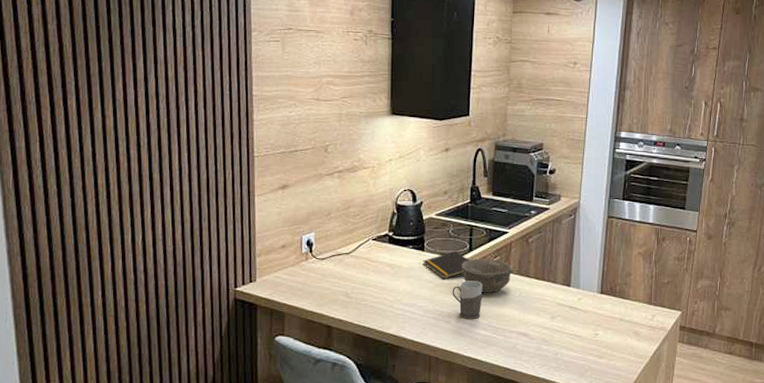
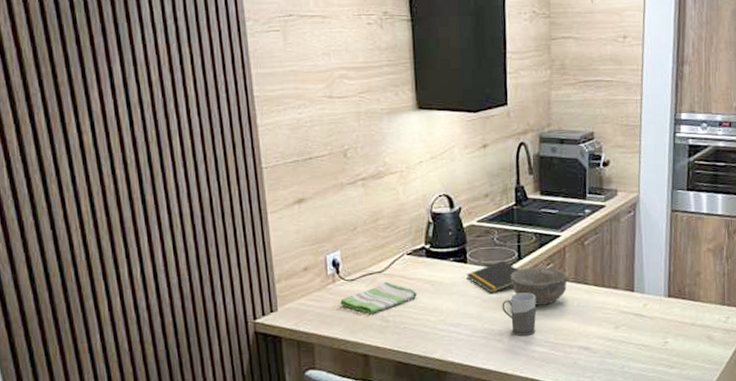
dish towel: none [311,262,379,291] -> present [340,281,418,315]

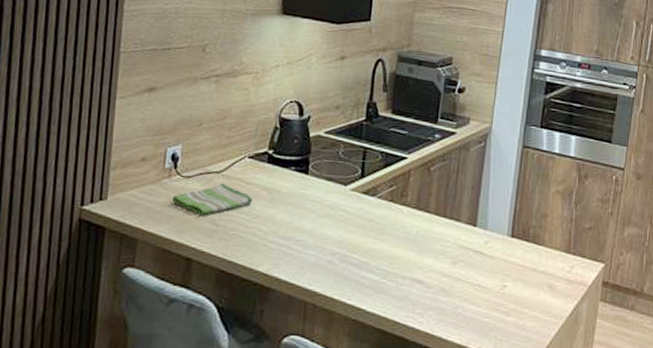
notepad: present [466,260,519,293] -> none [306,176,360,209]
mug: present [502,293,537,336] -> none [337,212,374,260]
bowl: present [510,267,569,306] -> none [350,187,410,229]

